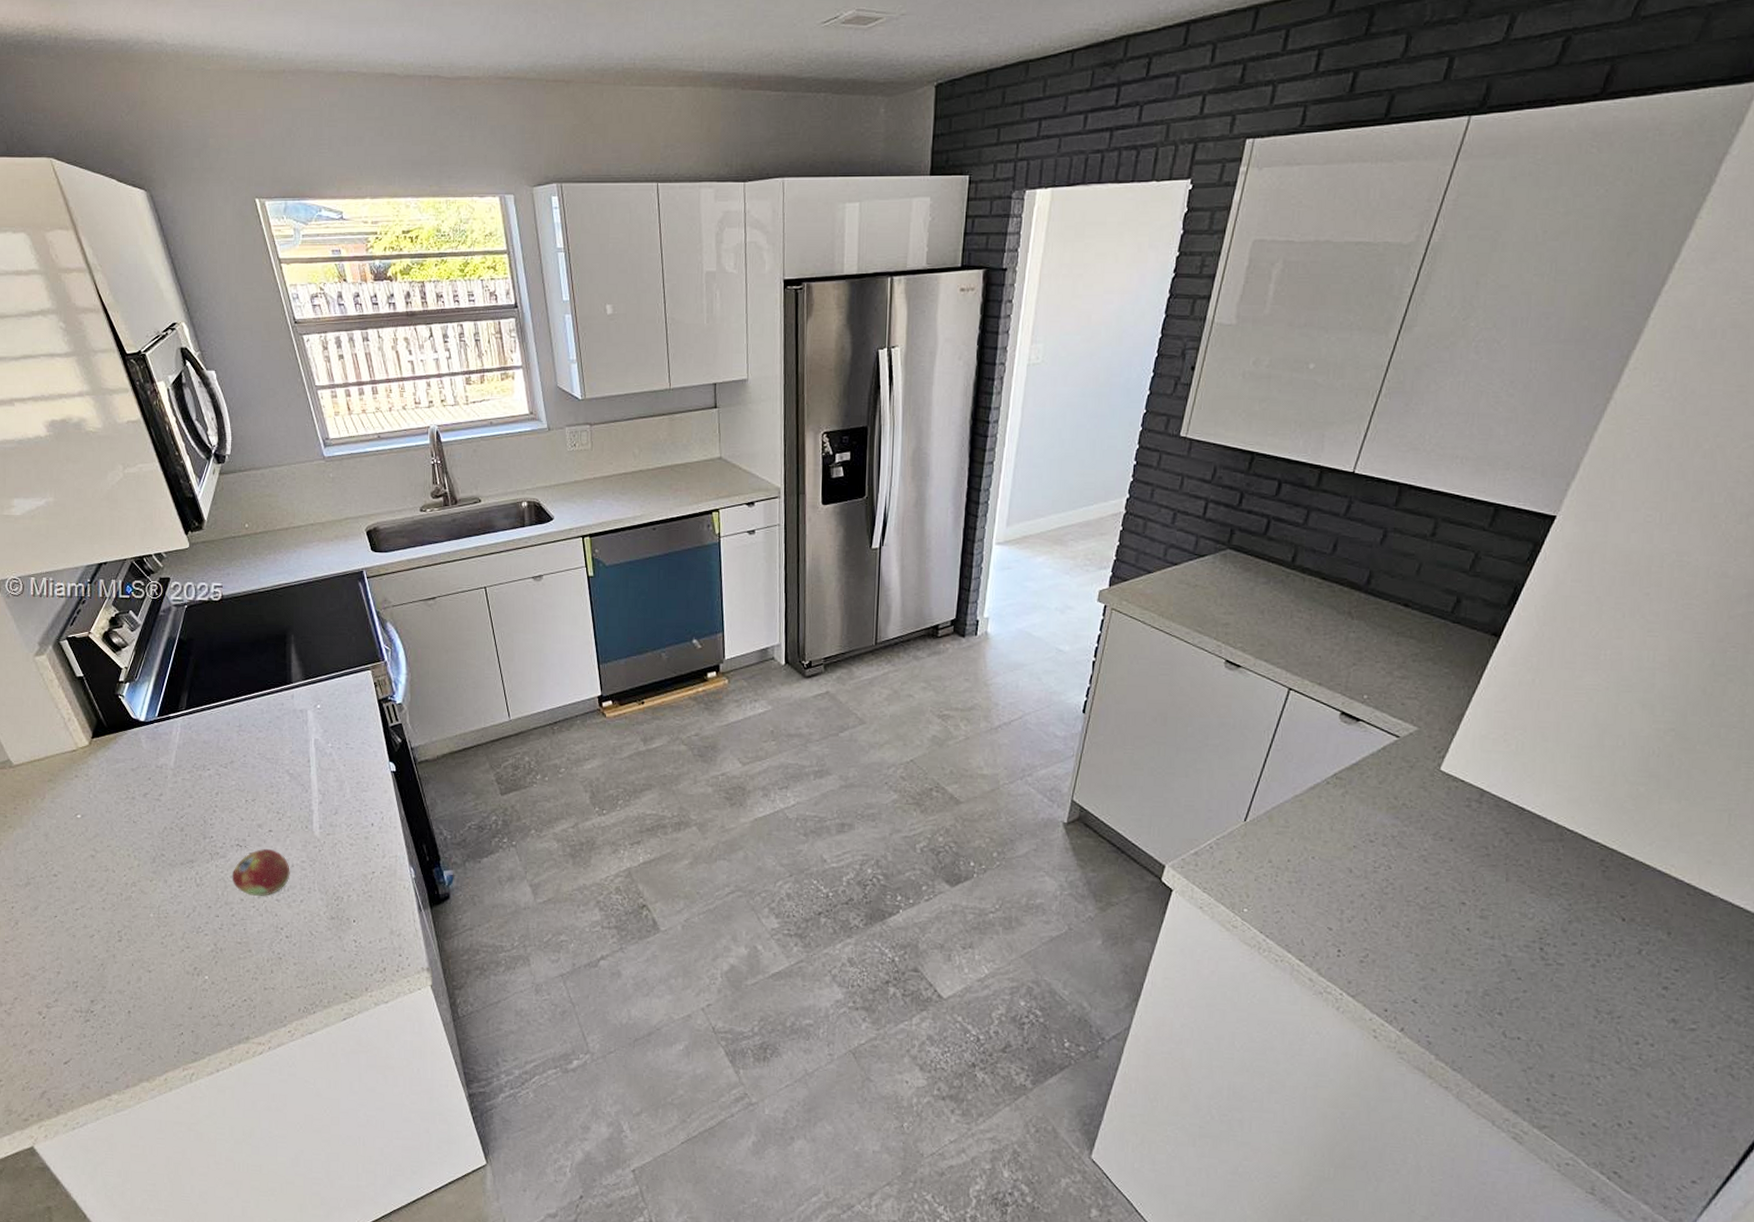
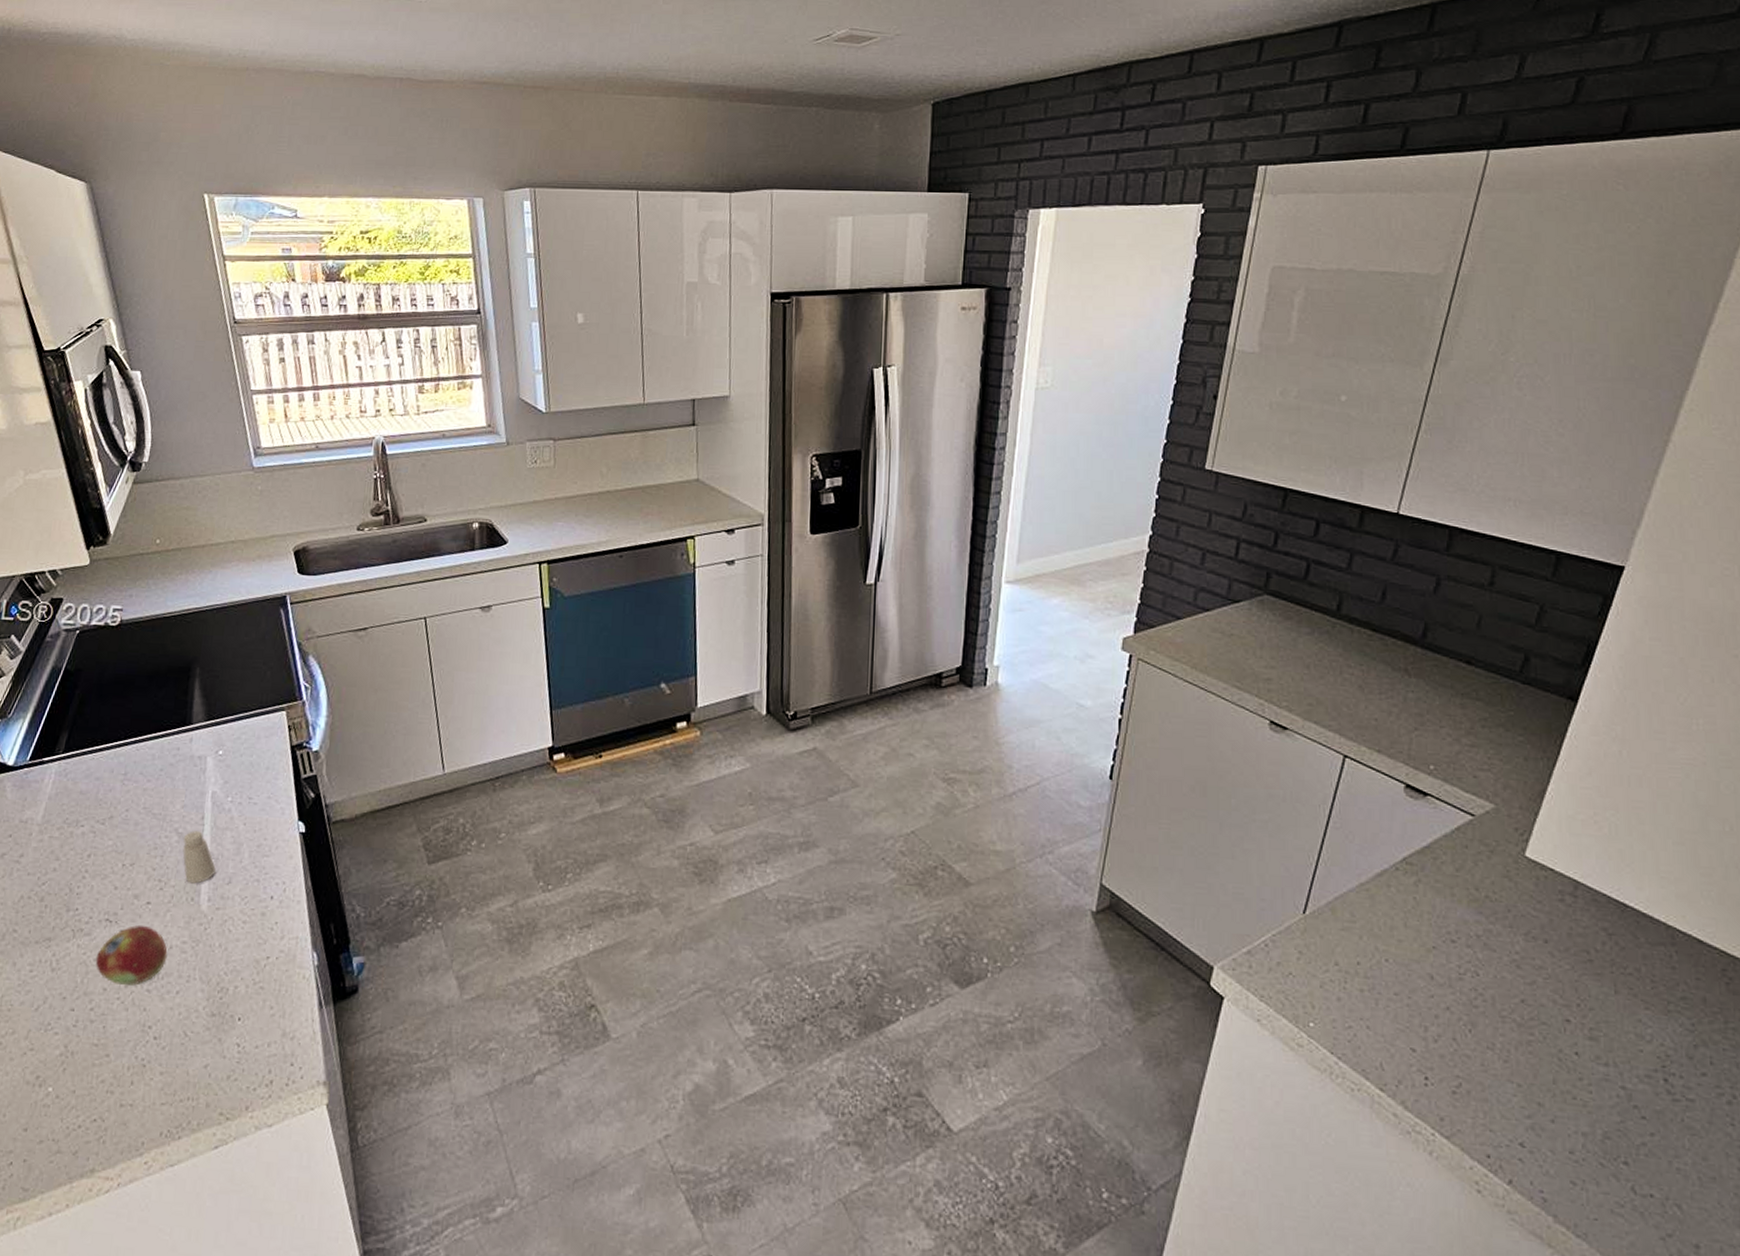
saltshaker: none [294,771,324,815] -> present [182,830,216,884]

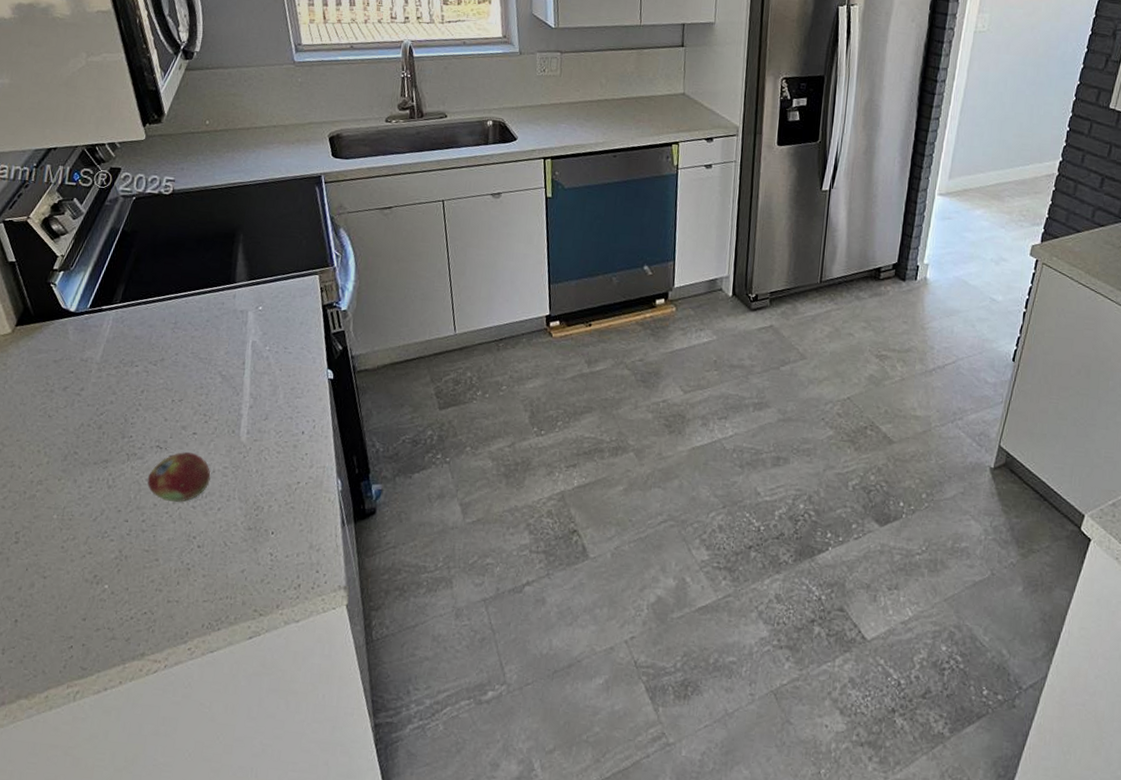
saltshaker: present [182,830,216,884] -> none [225,374,255,419]

